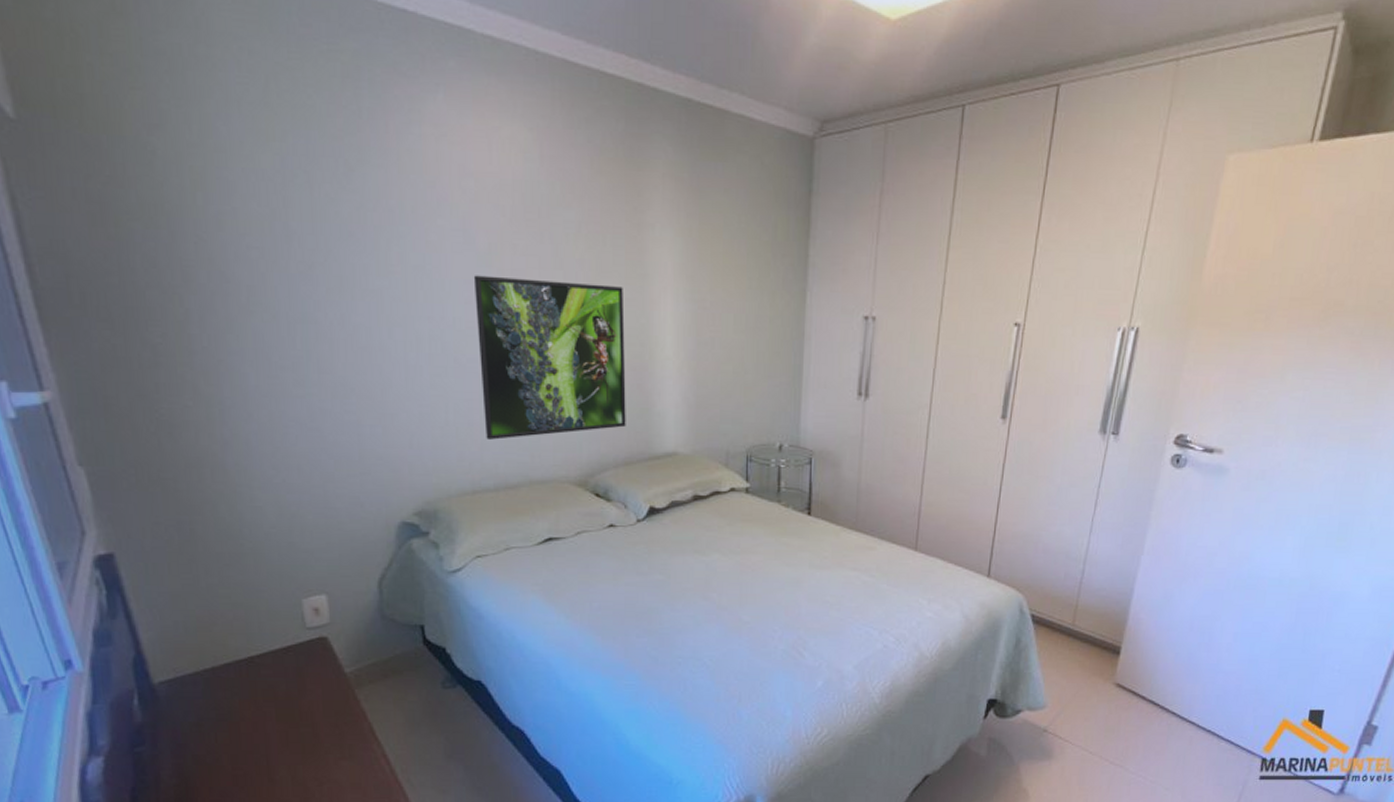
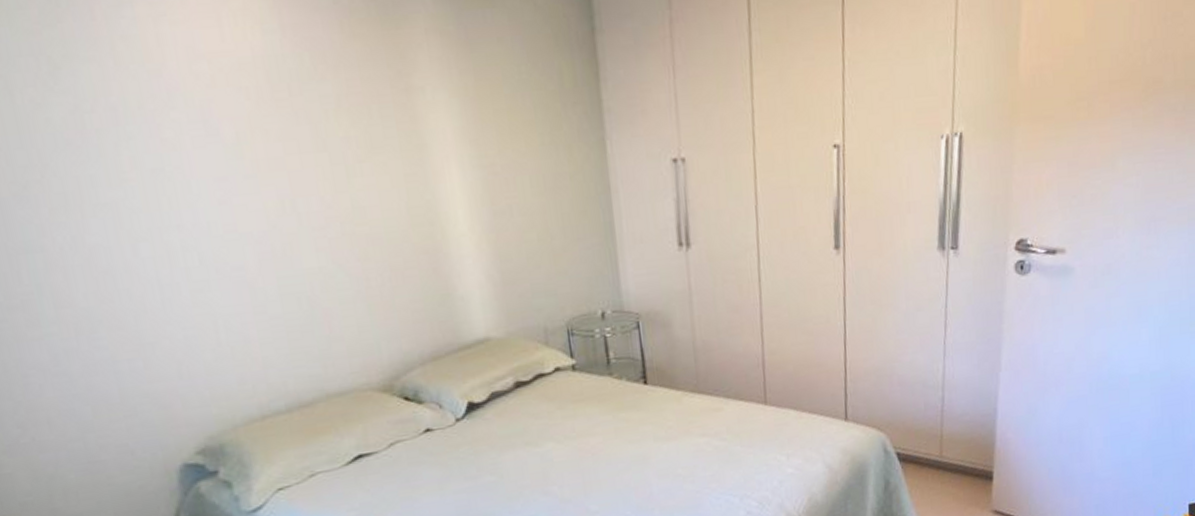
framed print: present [473,275,626,440] -> none [223,162,427,355]

